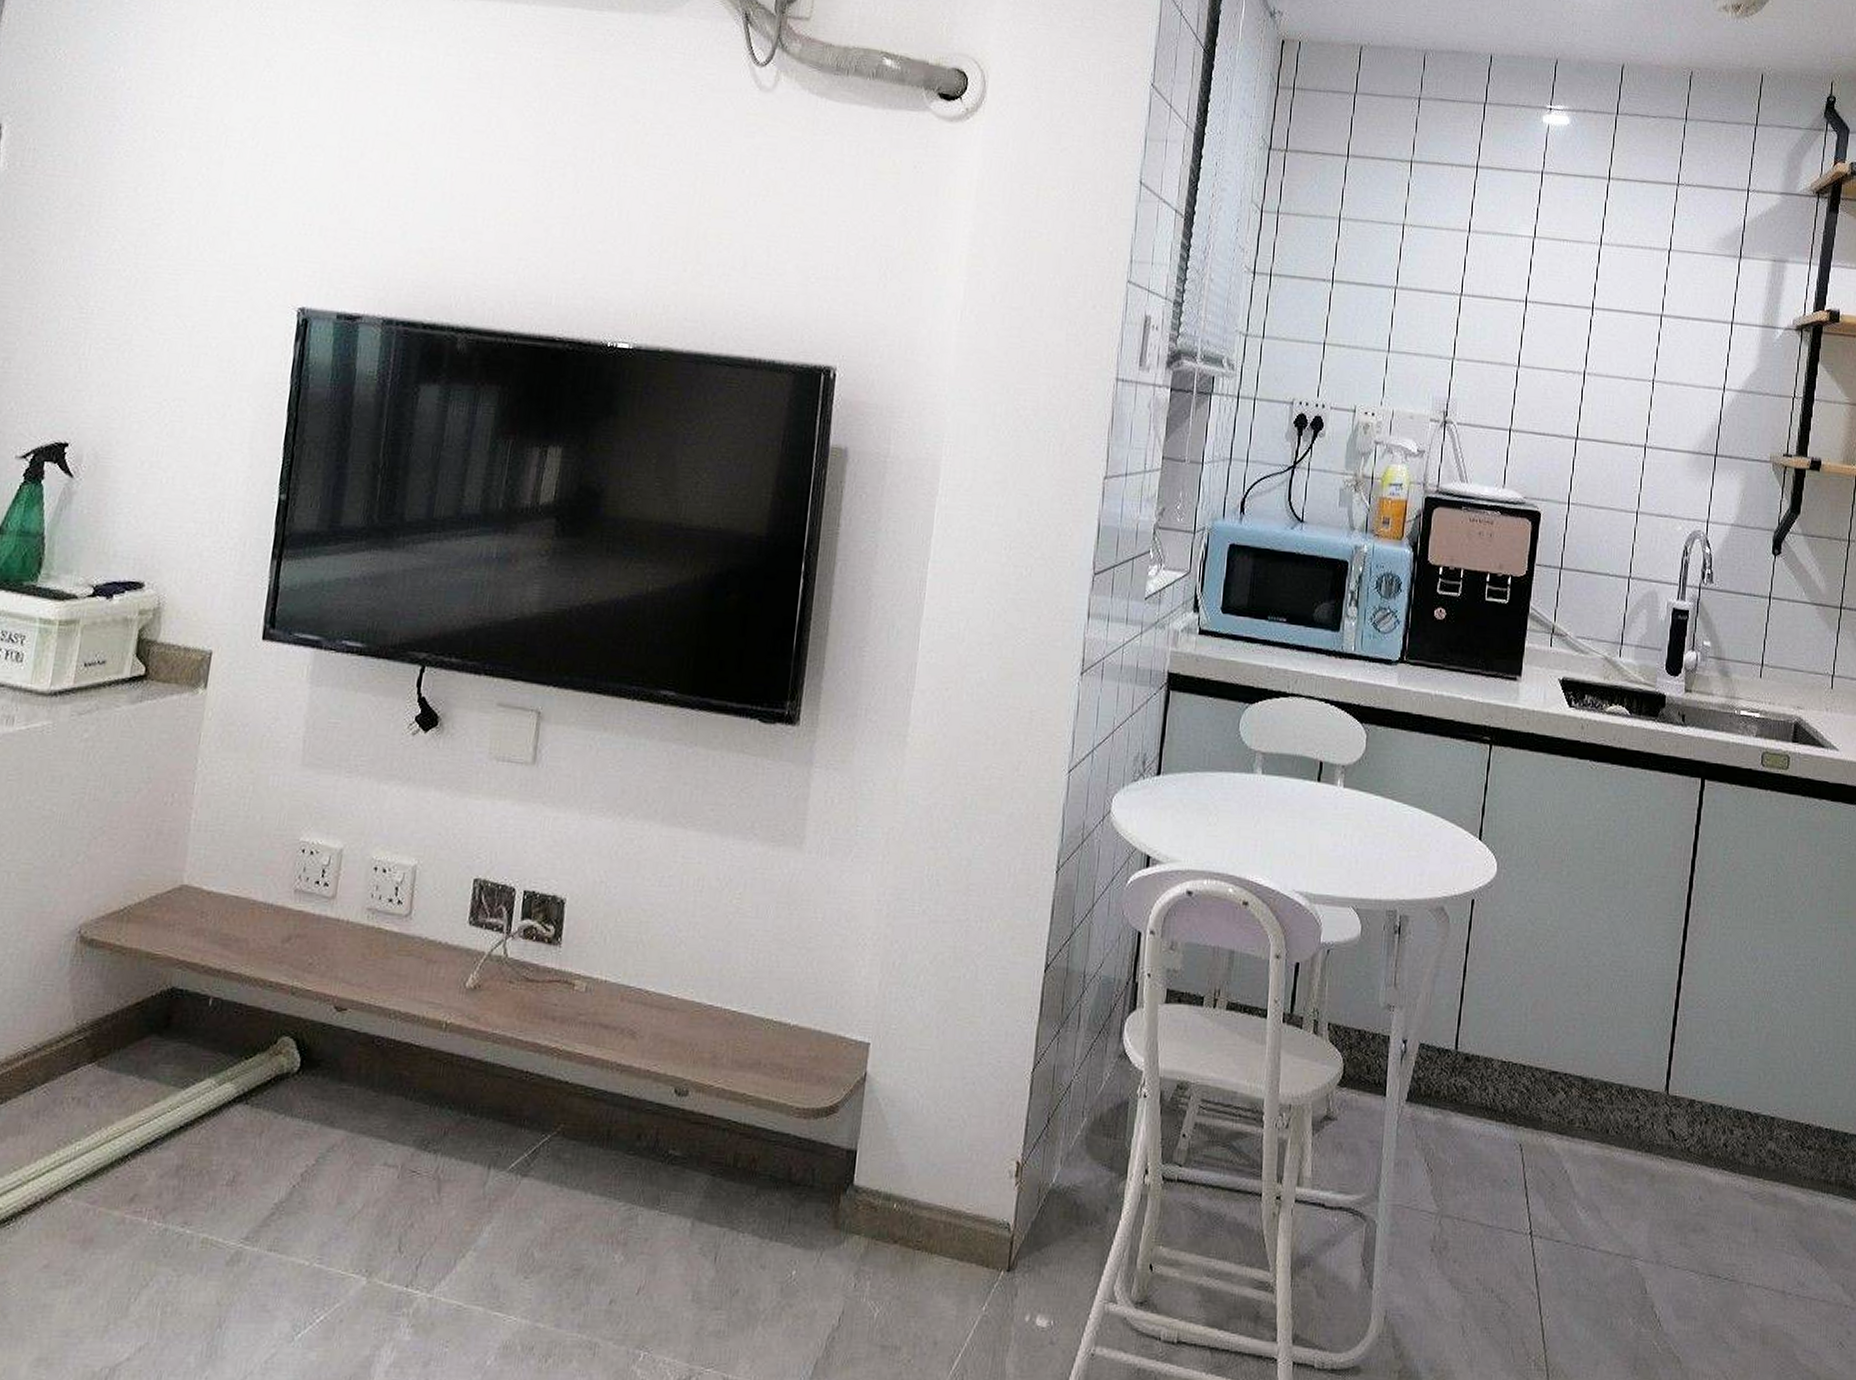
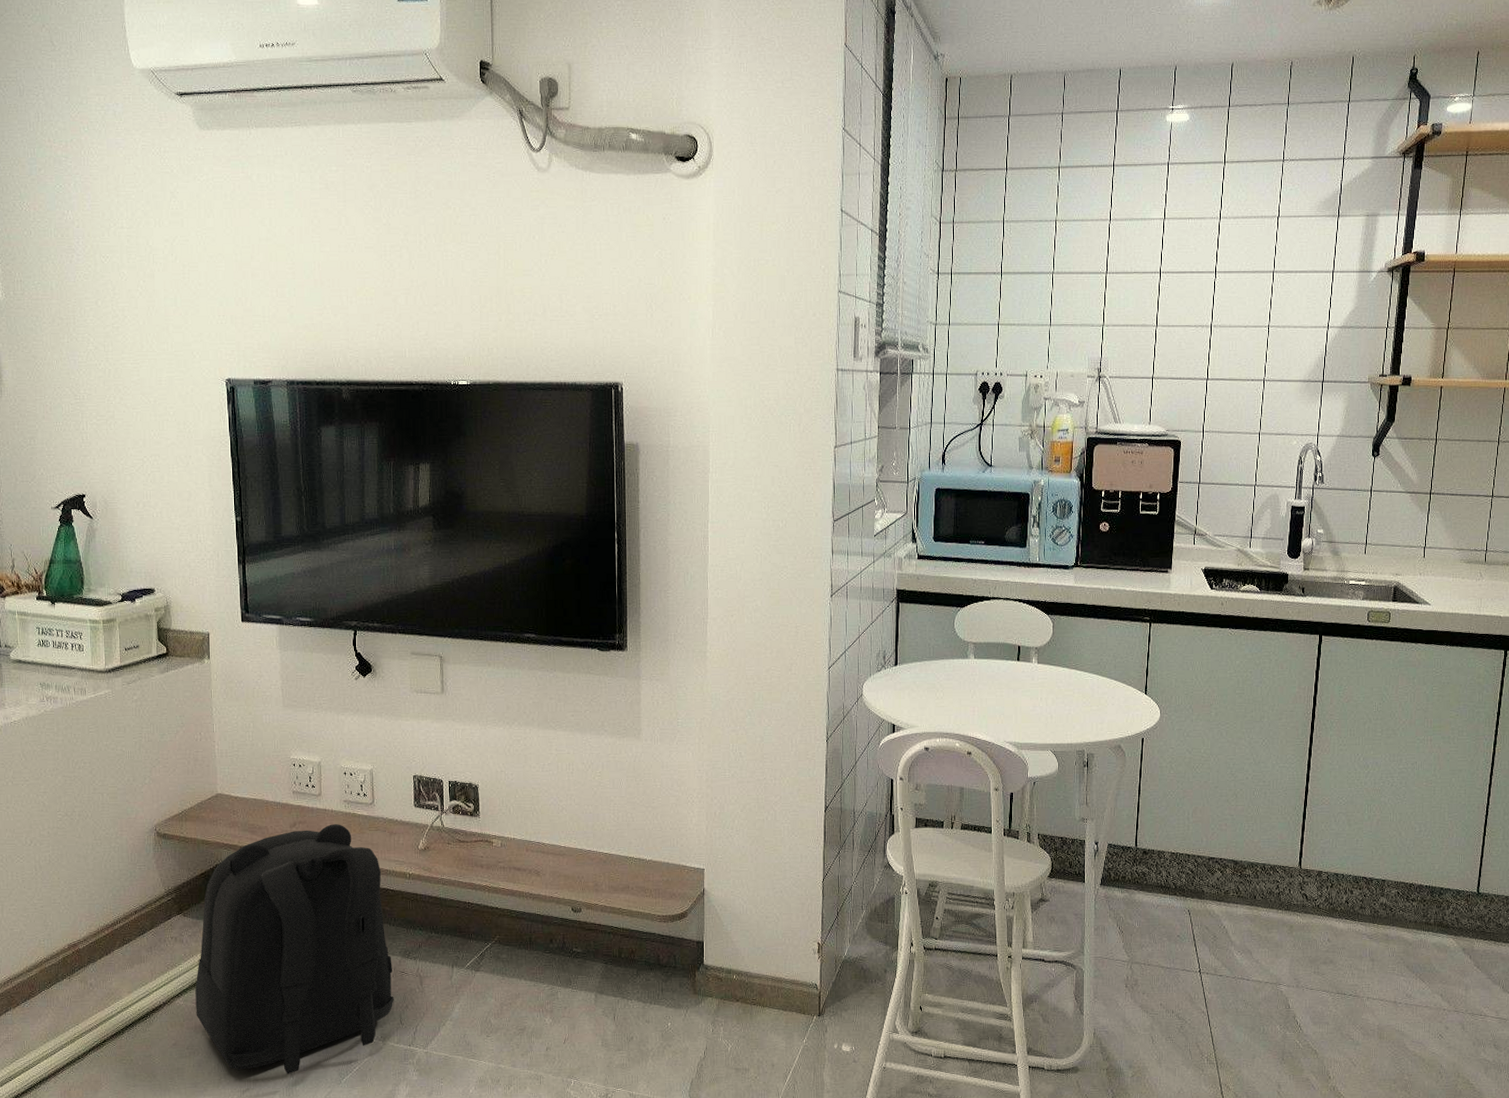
backpack: none [88,942,406,1323] -> present [195,824,394,1074]

